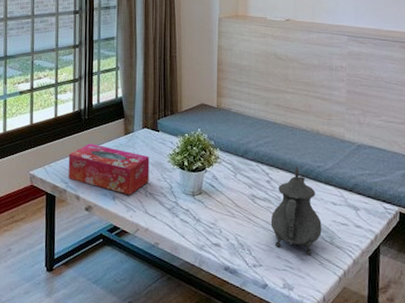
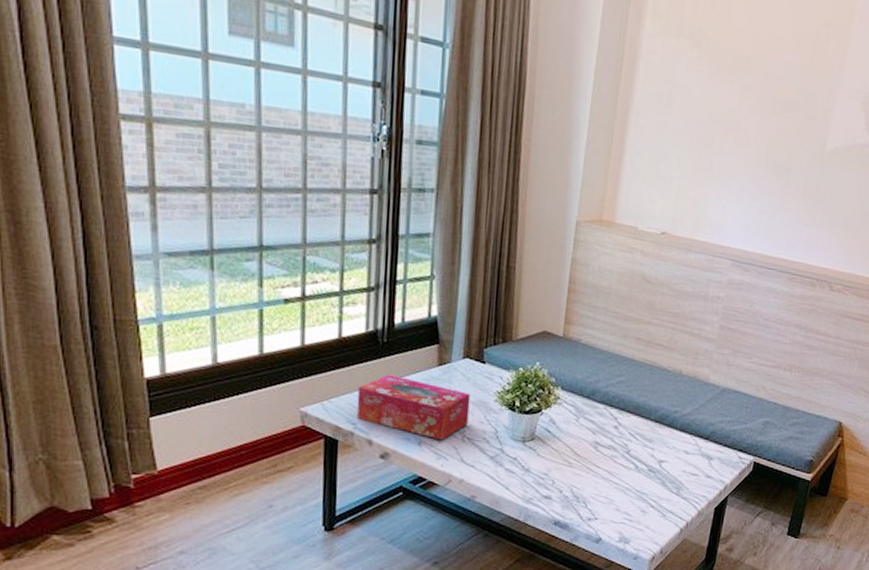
teapot: present [270,167,322,255] -> none [613,411,670,506]

